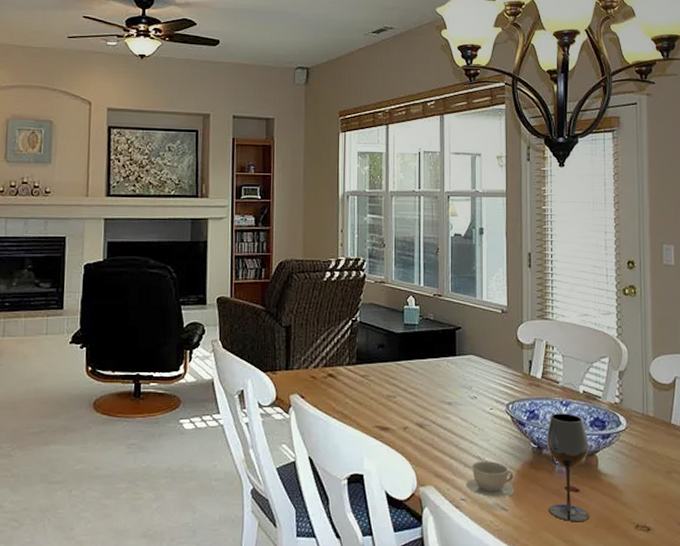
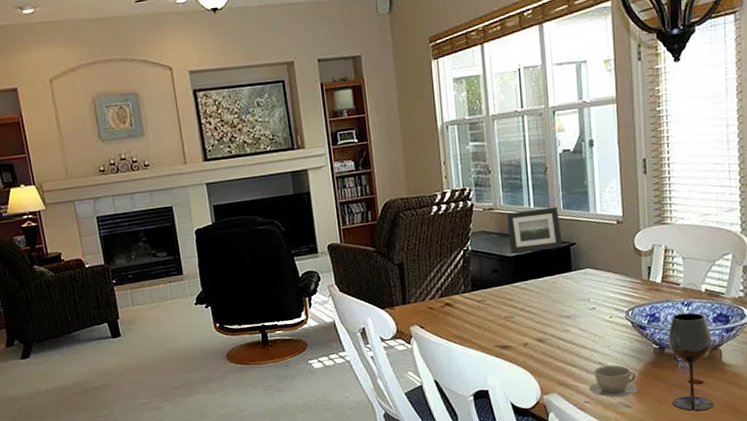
planter: none [241,134,263,168] -> present [331,75,356,113]
picture frame: none [396,288,449,331] -> present [506,206,563,254]

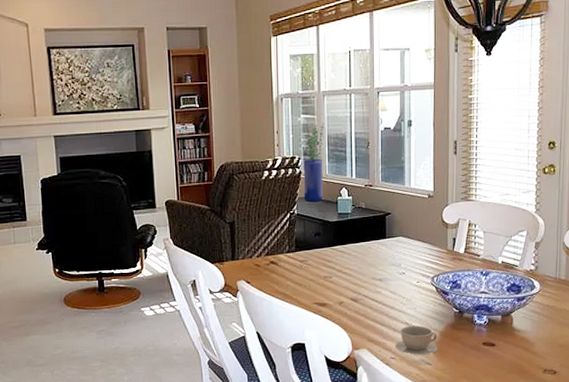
planter: present [331,75,356,113] -> none [178,44,199,78]
vase: none [475,149,499,237] -> present [303,122,325,202]
picture frame: present [506,206,563,254] -> none [330,179,380,220]
wineglass: present [667,312,714,411] -> none [467,281,505,371]

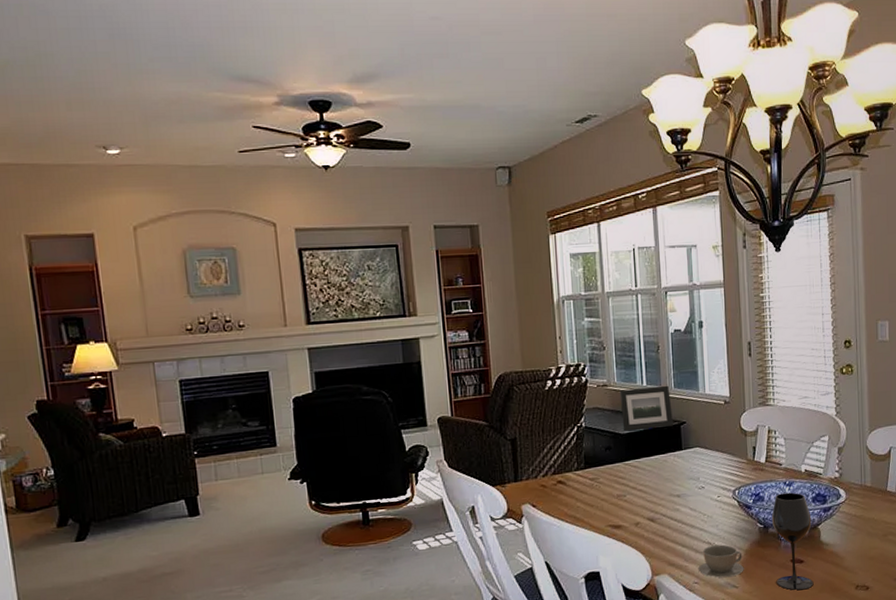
vase: present [303,122,325,202] -> none [589,325,613,414]
picture frame: none [330,179,380,220] -> present [619,385,674,432]
wineglass: none [467,281,505,371] -> present [771,492,814,590]

